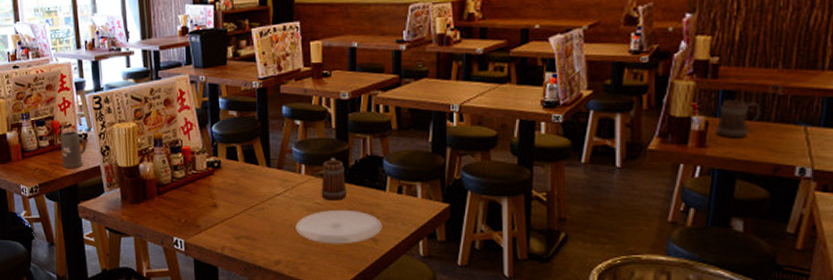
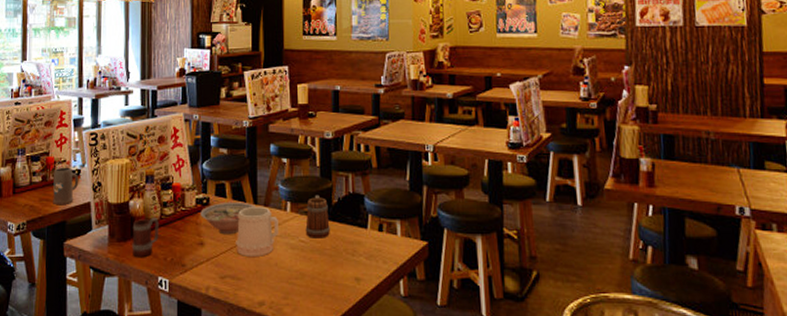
beer mug: none [145,180,171,219] -> present [132,217,159,258]
soup bowl: none [212,164,268,197] -> present [200,202,255,235]
beer mug: none [249,169,293,218] -> present [236,206,278,257]
plate: present [295,209,382,245] -> none [280,247,364,285]
beer mug: present [716,100,762,140] -> none [662,143,699,180]

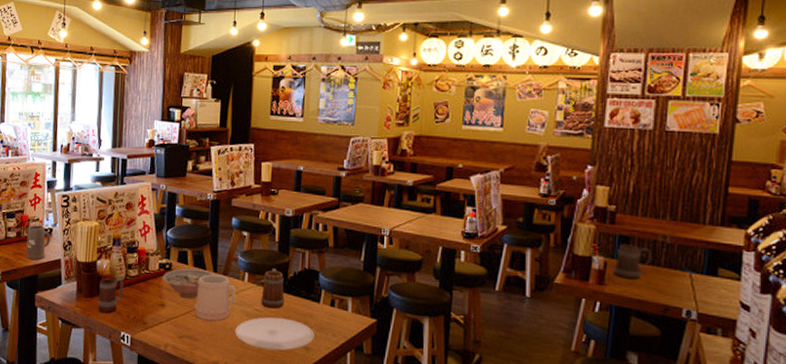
plate: none [280,247,364,285] -> present [235,317,315,351]
beer mug: none [662,143,699,180] -> present [614,244,653,281]

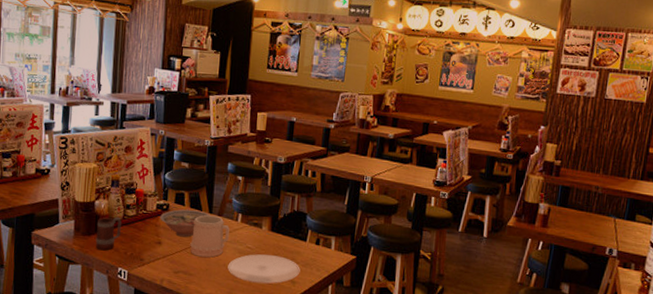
beer mug: present [26,225,51,260] -> none [22,165,48,200]
beer mug: present [261,268,284,309] -> none [252,210,275,247]
beer mug: present [614,244,653,281] -> none [555,193,587,224]

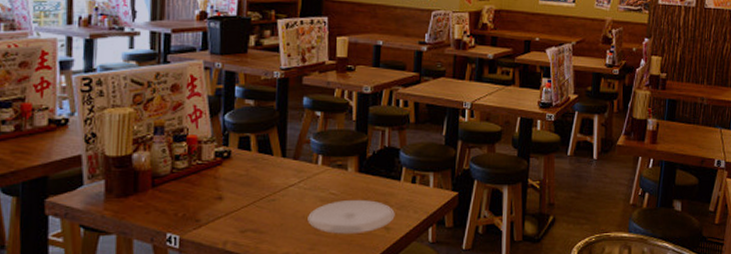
beer mug: present [95,216,122,251] -> none [134,170,169,214]
soup bowl: present [160,209,210,238] -> none [219,155,284,189]
beer mug: present [190,214,230,258] -> none [259,159,308,210]

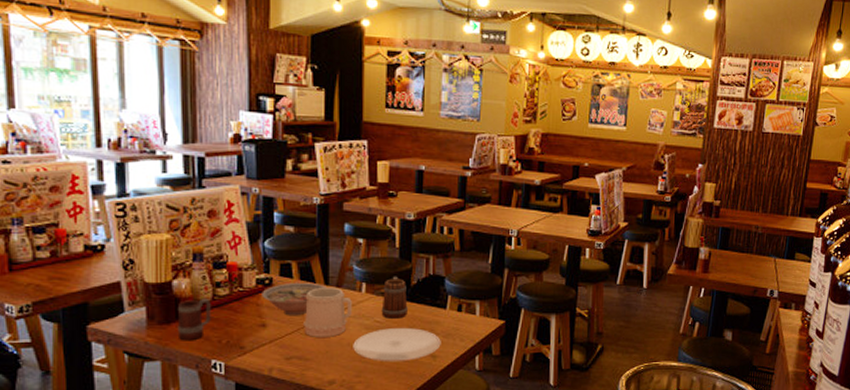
beer mug: none [134,170,169,214] -> present [177,297,211,341]
soup bowl: none [219,155,284,189] -> present [262,282,326,316]
beer mug: none [259,159,308,210] -> present [303,287,352,337]
beer mug: none [337,148,363,191] -> present [381,276,408,319]

